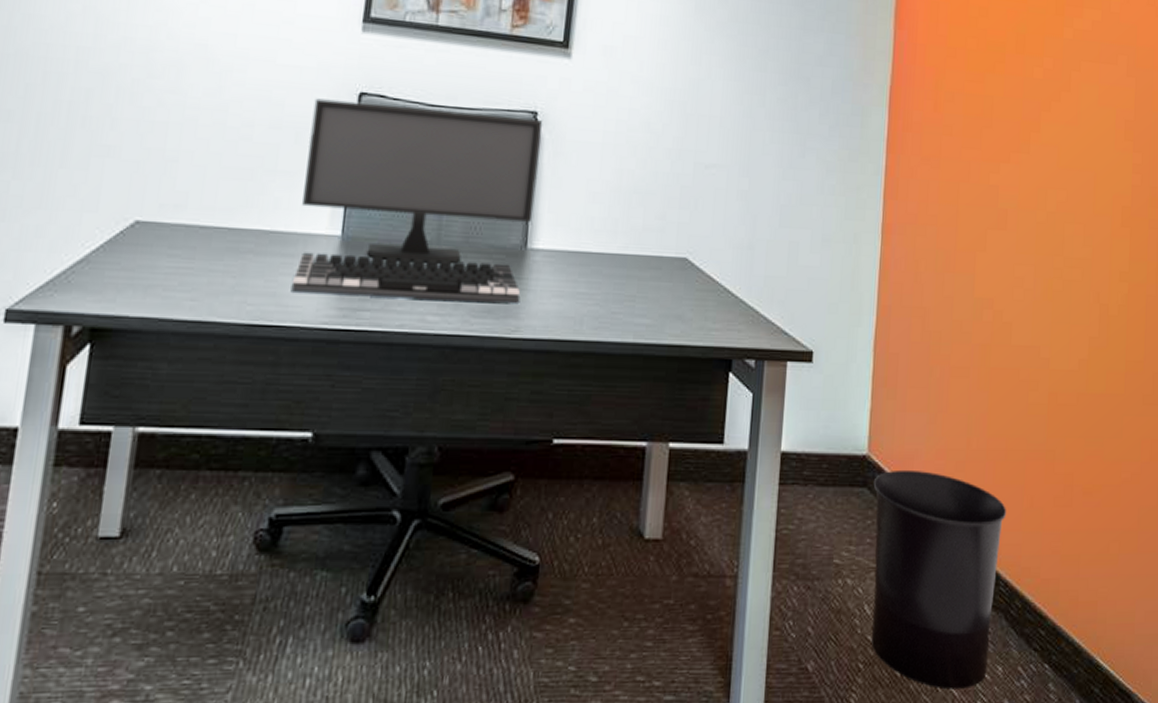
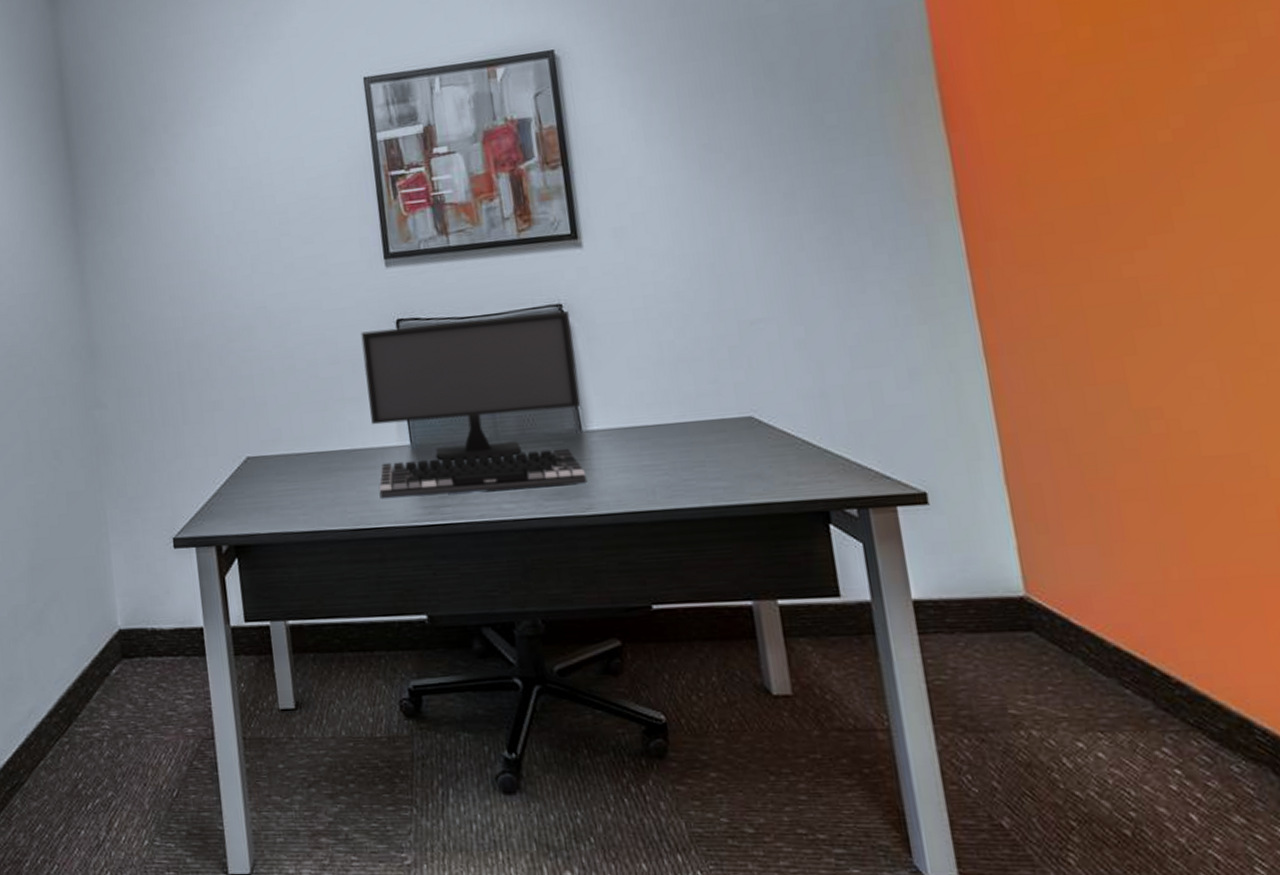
waste bin: present [872,469,1007,690] -> none [1041,608,1261,852]

